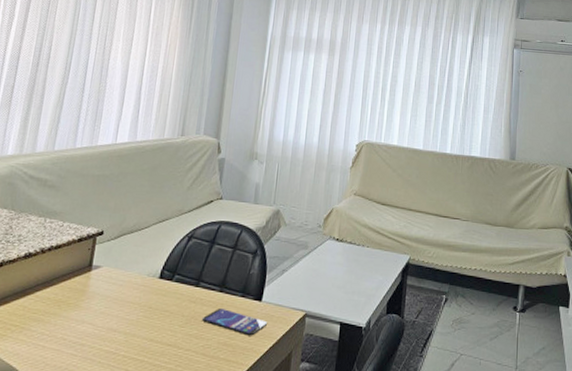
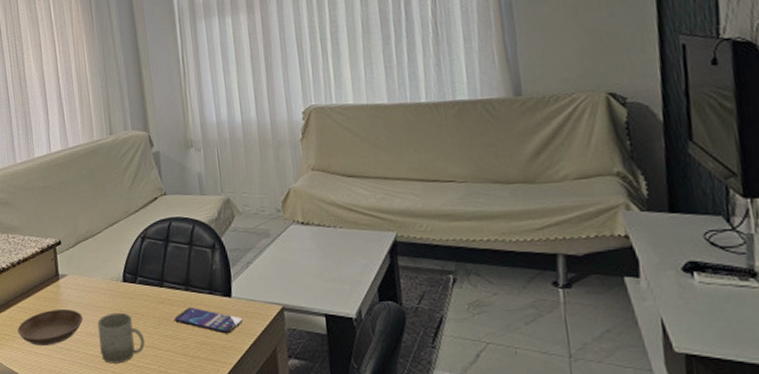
saucer: none [28,301,108,339] -> present [17,308,84,346]
cup: none [117,308,168,362] -> present [97,312,145,364]

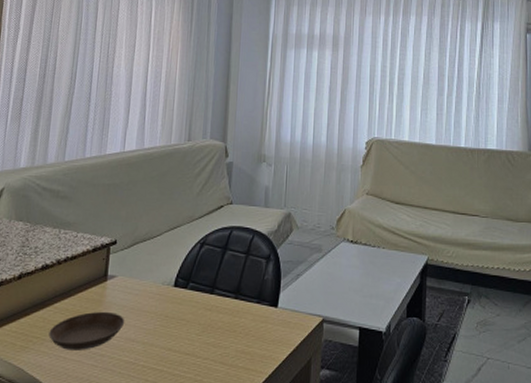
cup: present [97,312,145,364] -> none [136,317,185,372]
smartphone: present [173,306,244,334] -> none [218,315,285,343]

